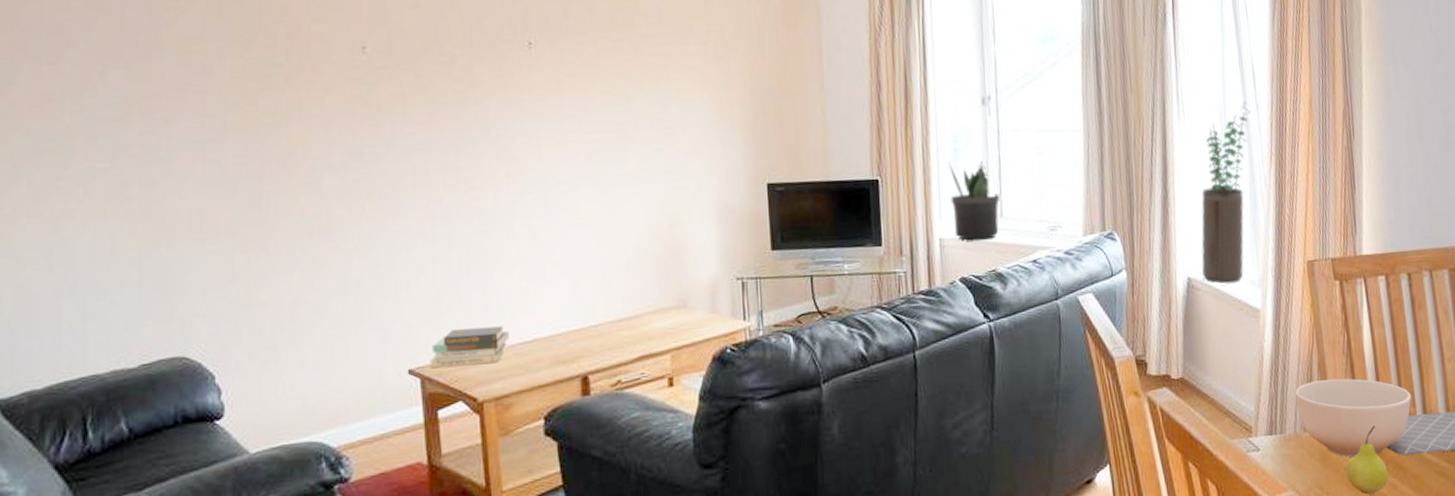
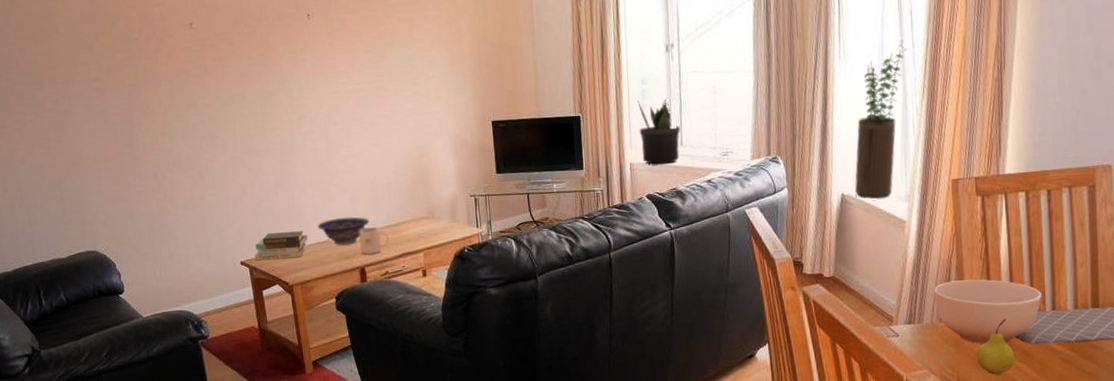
decorative bowl: none [524,306,598,346] -> present [317,216,369,245]
mug: none [582,320,624,359] -> present [358,227,389,256]

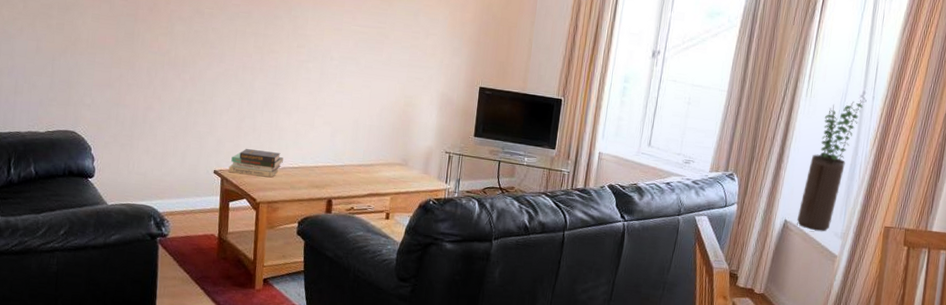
decorative bowl: present [317,216,369,245] -> none [295,147,346,175]
mug: present [358,227,389,256] -> none [331,162,361,189]
planter: present [637,99,680,165] -> none [611,96,651,160]

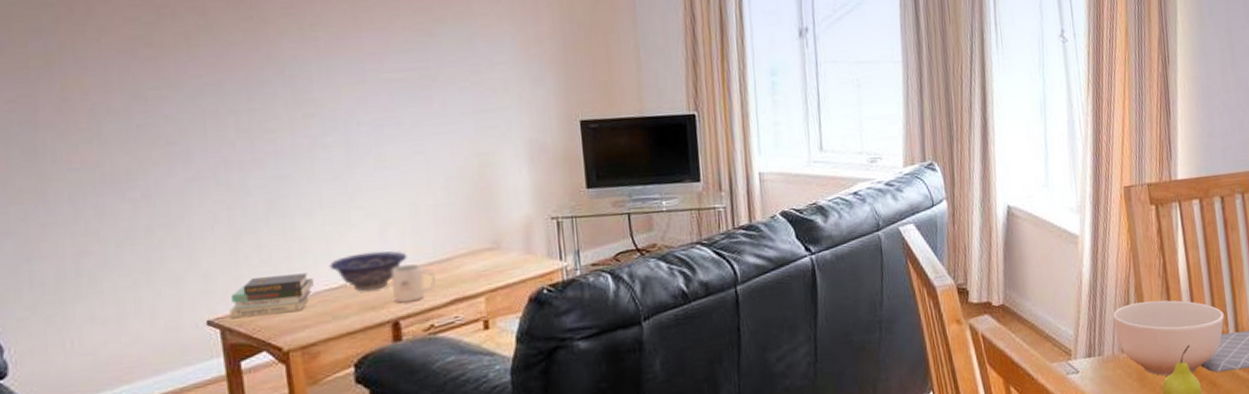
decorative bowl: none [295,147,346,175] -> present [329,250,407,291]
mug: none [331,162,361,189] -> present [391,264,436,304]
vase: present [796,100,864,232] -> none [1020,41,1066,212]

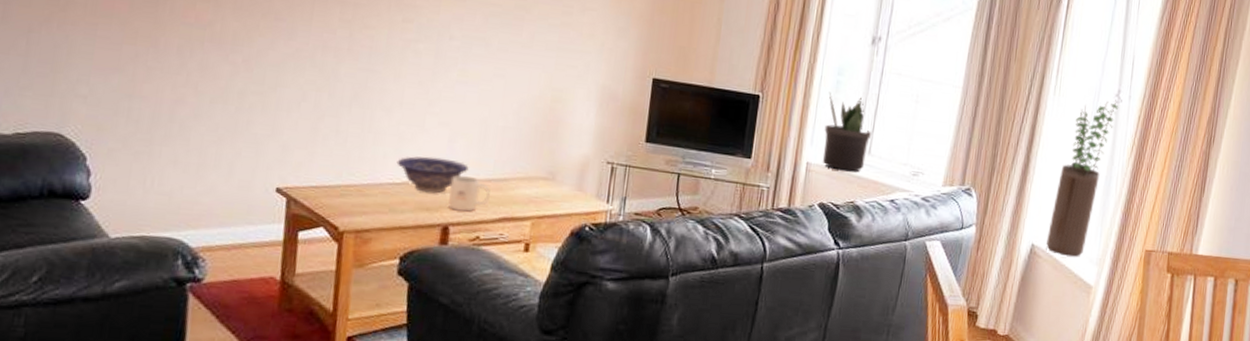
books: present [229,273,314,318] -> none [297,158,380,197]
planter: none [766,94,819,174] -> present [822,91,871,172]
vase: none [1020,41,1066,212] -> present [1045,100,1119,258]

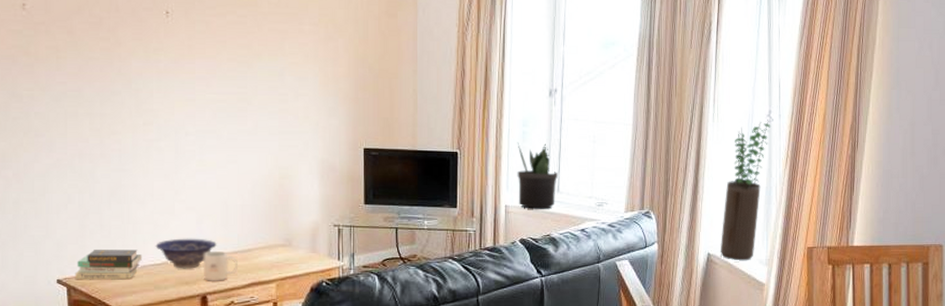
books: none [297,158,380,197] -> present [75,249,142,279]

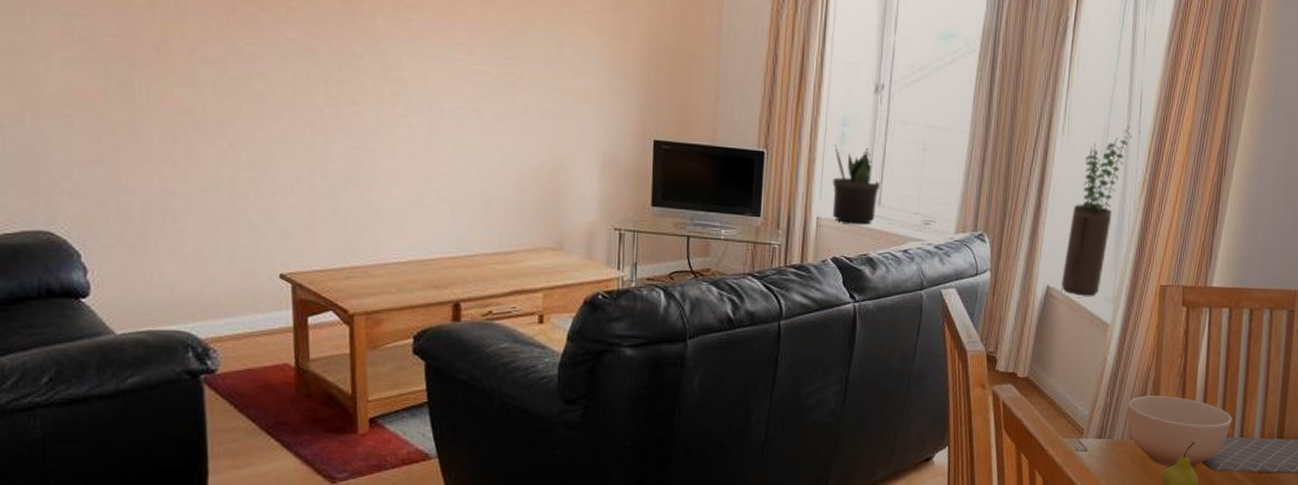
books: present [75,249,142,279] -> none [301,241,384,278]
decorative bowl: present [155,238,217,269] -> none [400,233,474,270]
mug: present [203,251,238,283] -> none [456,251,498,288]

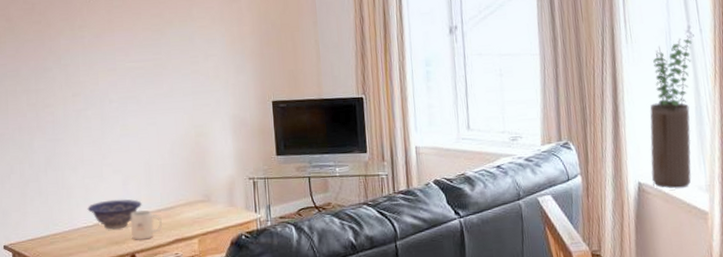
decorative bowl: none [400,233,474,270] -> present [87,199,142,230]
mug: none [456,251,498,288] -> present [130,210,162,241]
planter: present [832,144,880,224] -> none [421,81,467,149]

